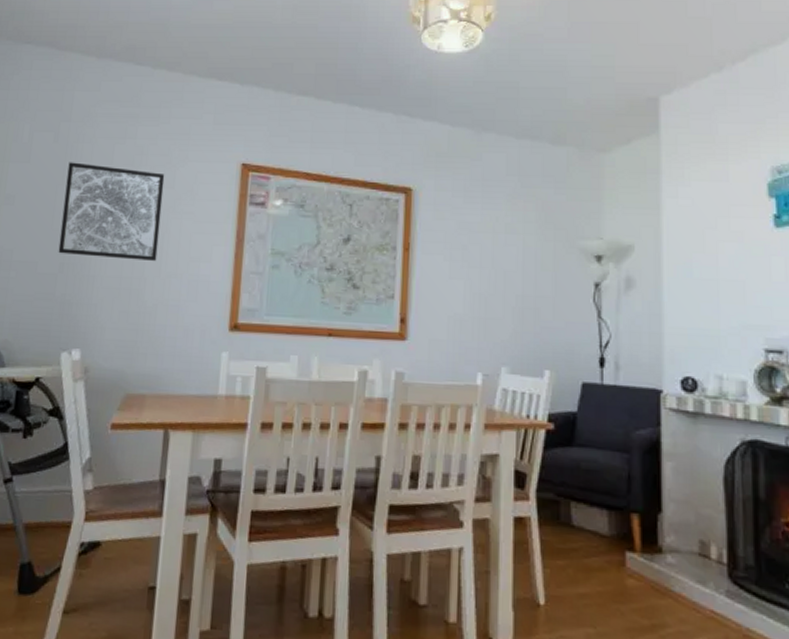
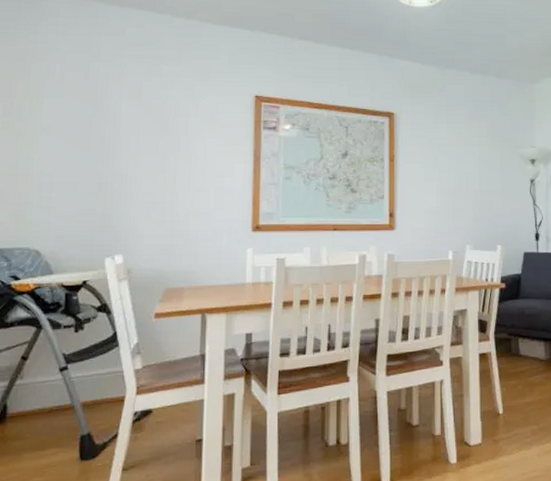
wall art: present [58,162,165,261] -> none [96,97,189,178]

